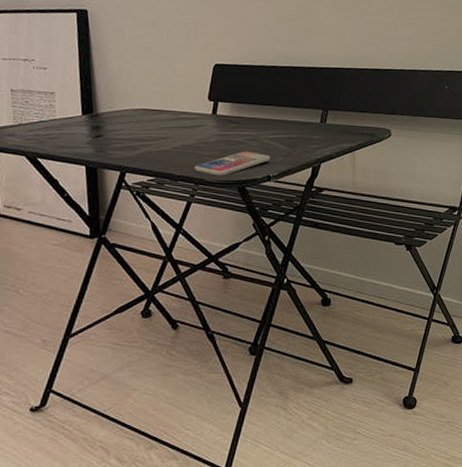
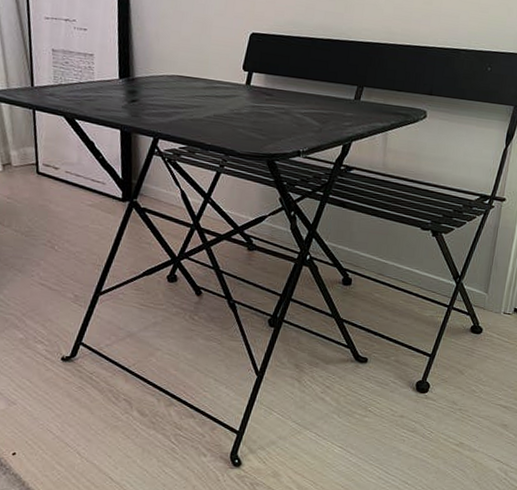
smartphone: present [194,151,271,176] -> none [225,124,302,149]

